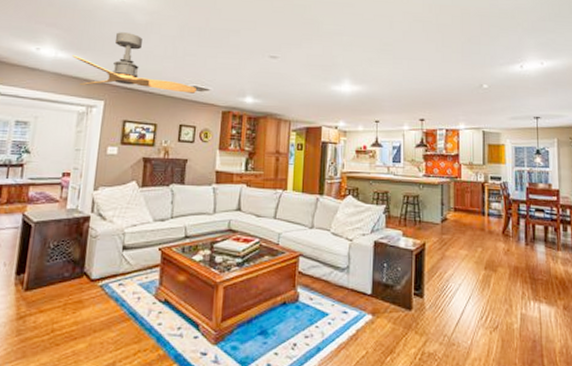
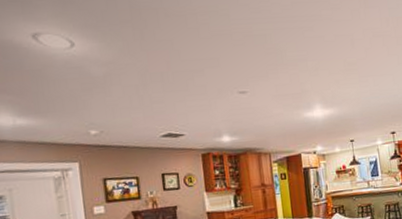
ceiling fan: present [72,32,198,94] -> none [32,88,173,150]

